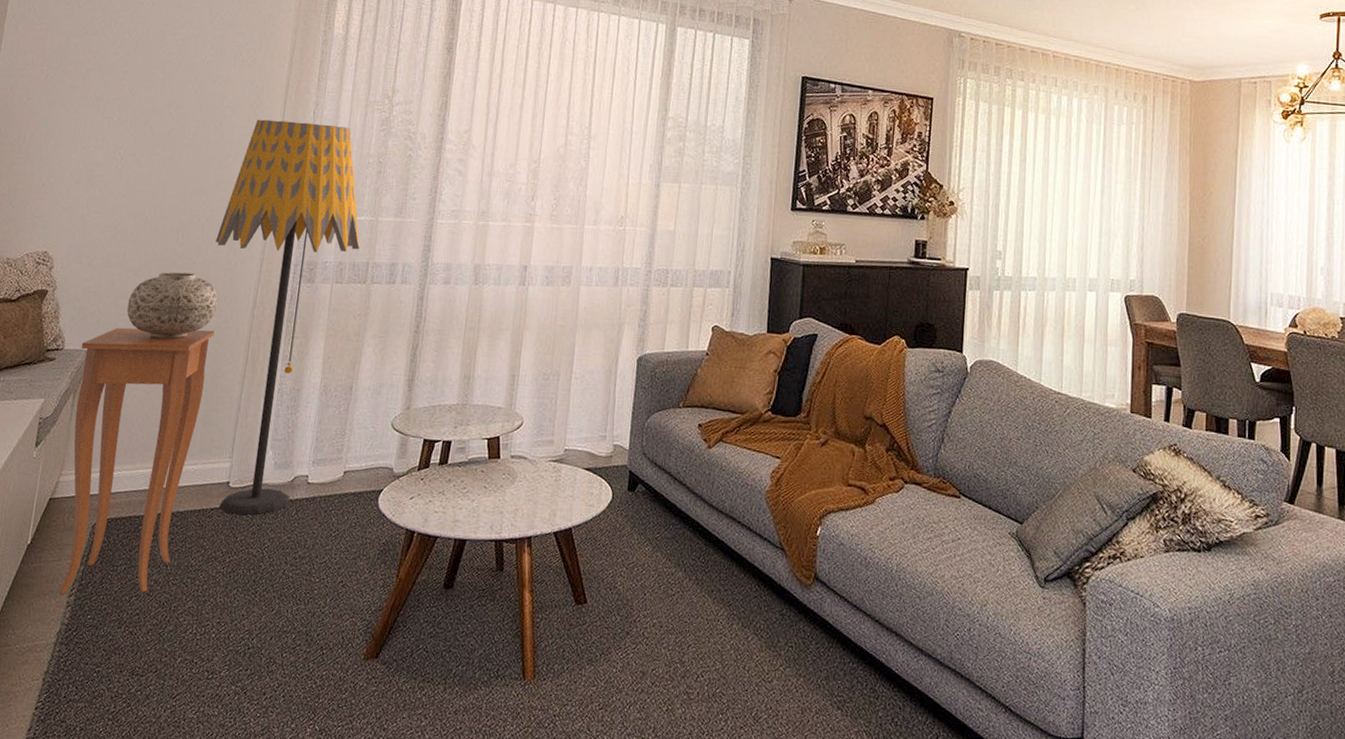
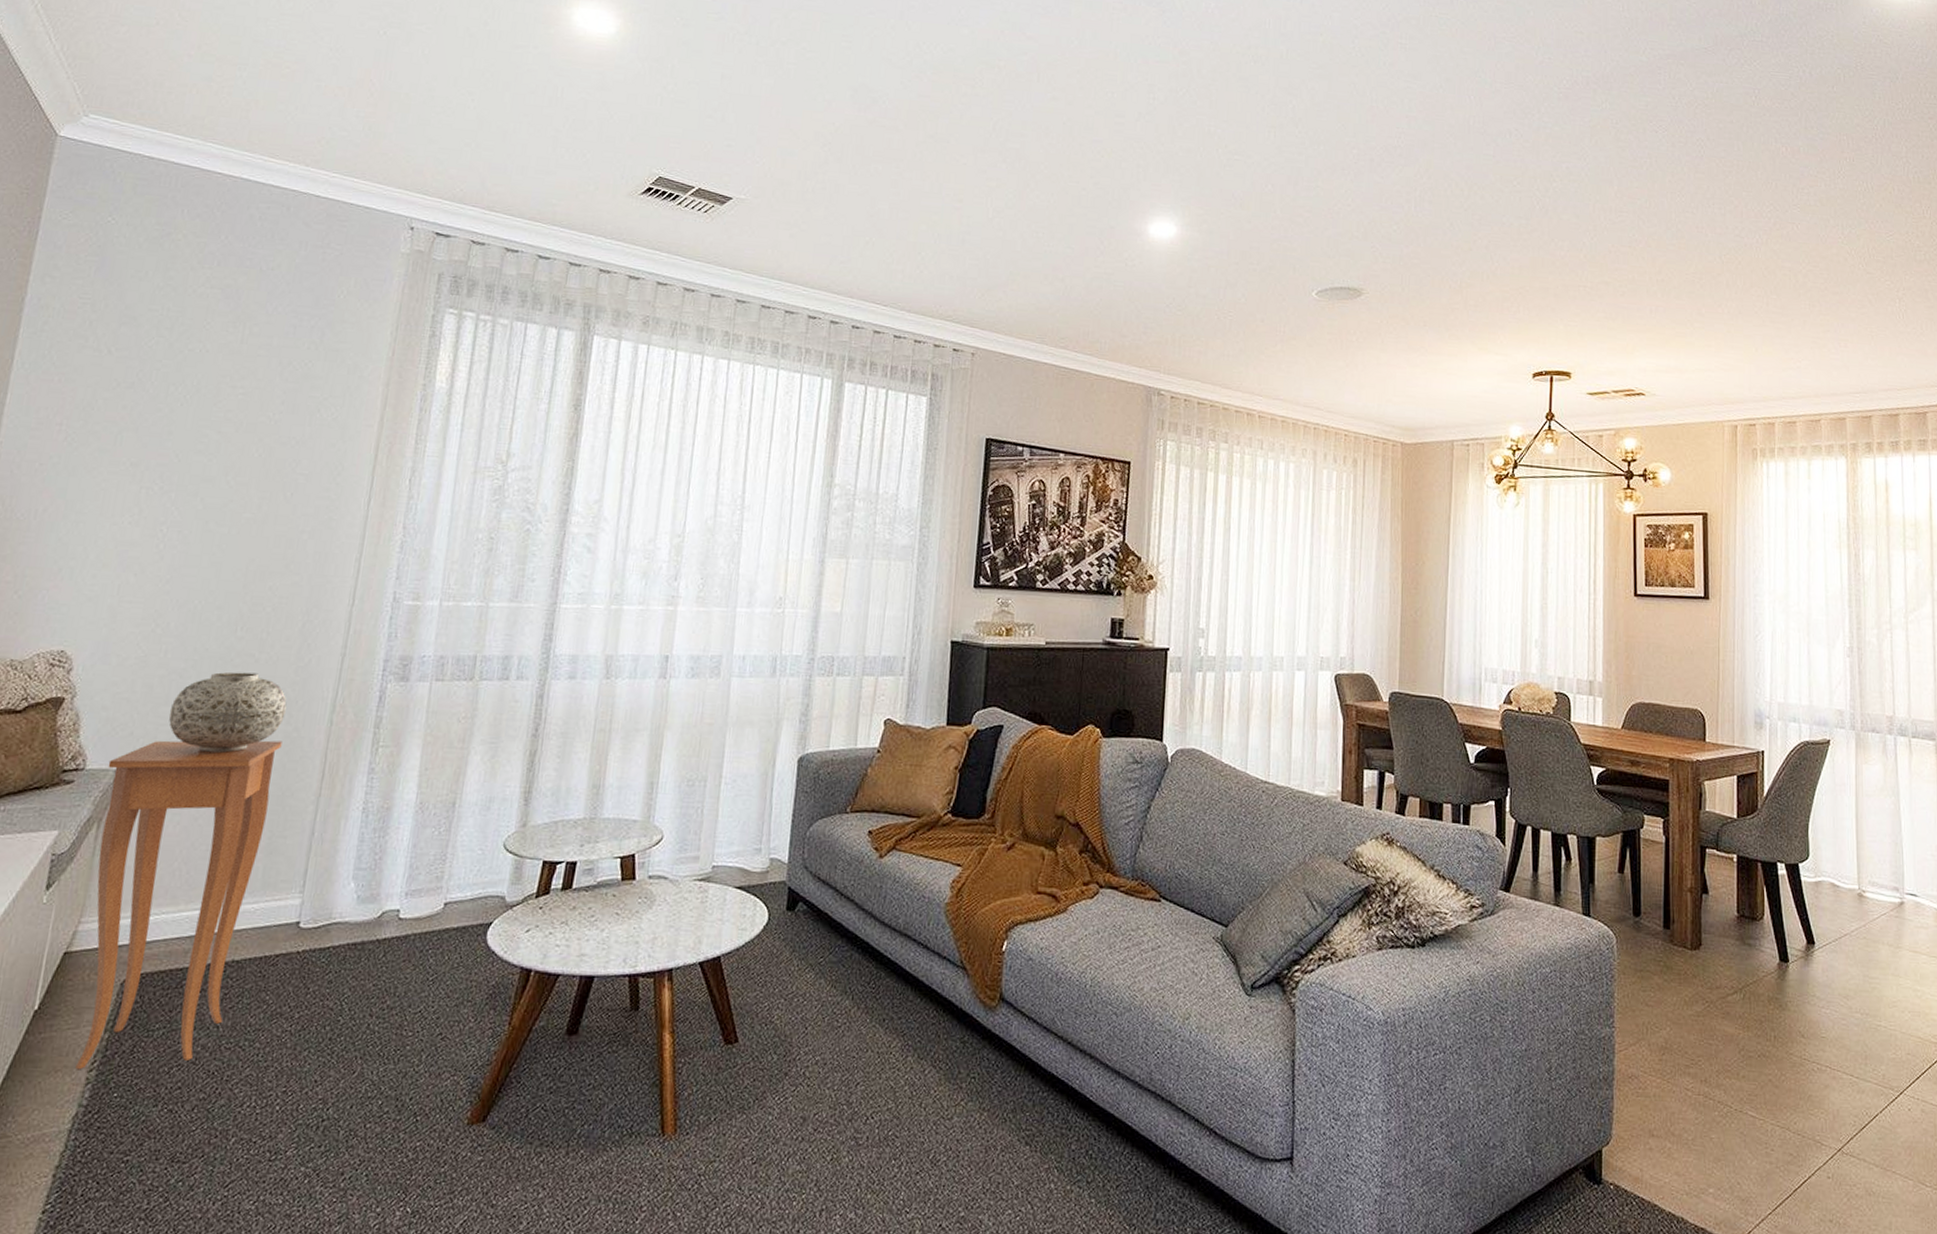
floor lamp: present [215,119,360,515] -> none [284,488,466,961]

